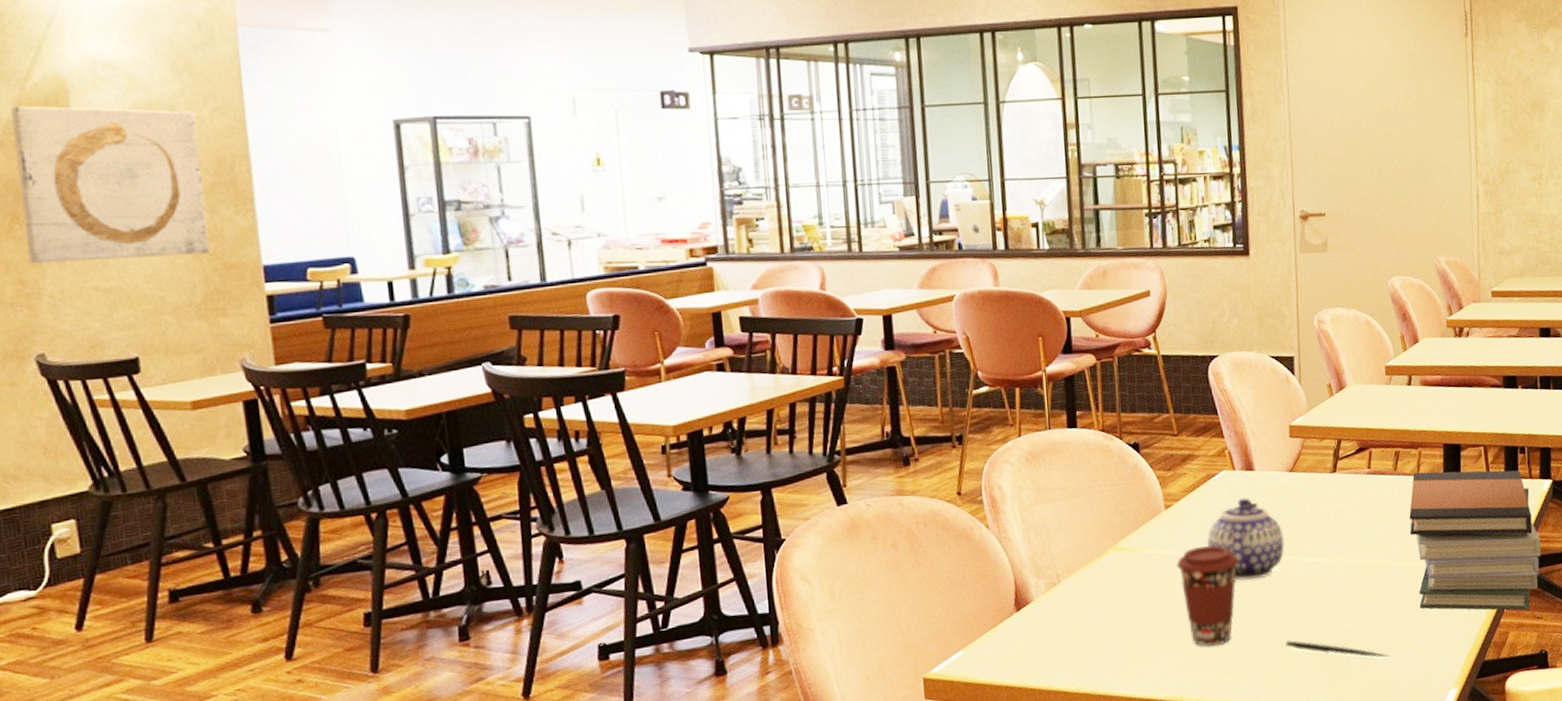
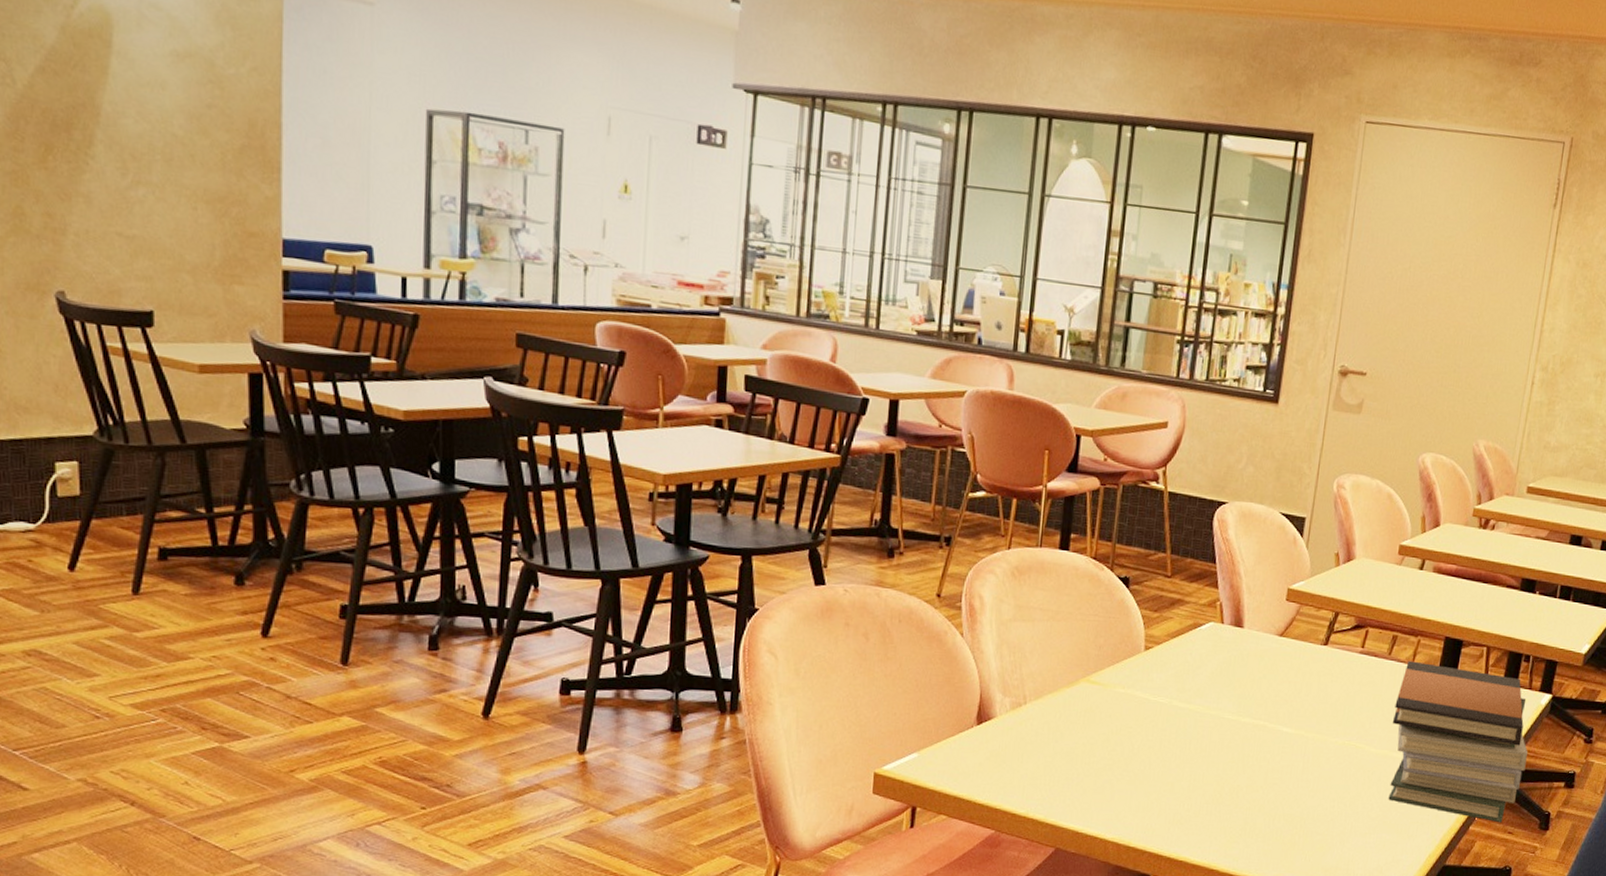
wall art: present [10,105,211,264] -> none [54,32,234,217]
coffee cup: present [1176,545,1239,646] -> none [1146,695,1211,797]
teapot: present [1206,498,1285,581] -> none [1181,654,1262,739]
pen: present [1285,640,1390,658] -> none [1243,806,1349,842]

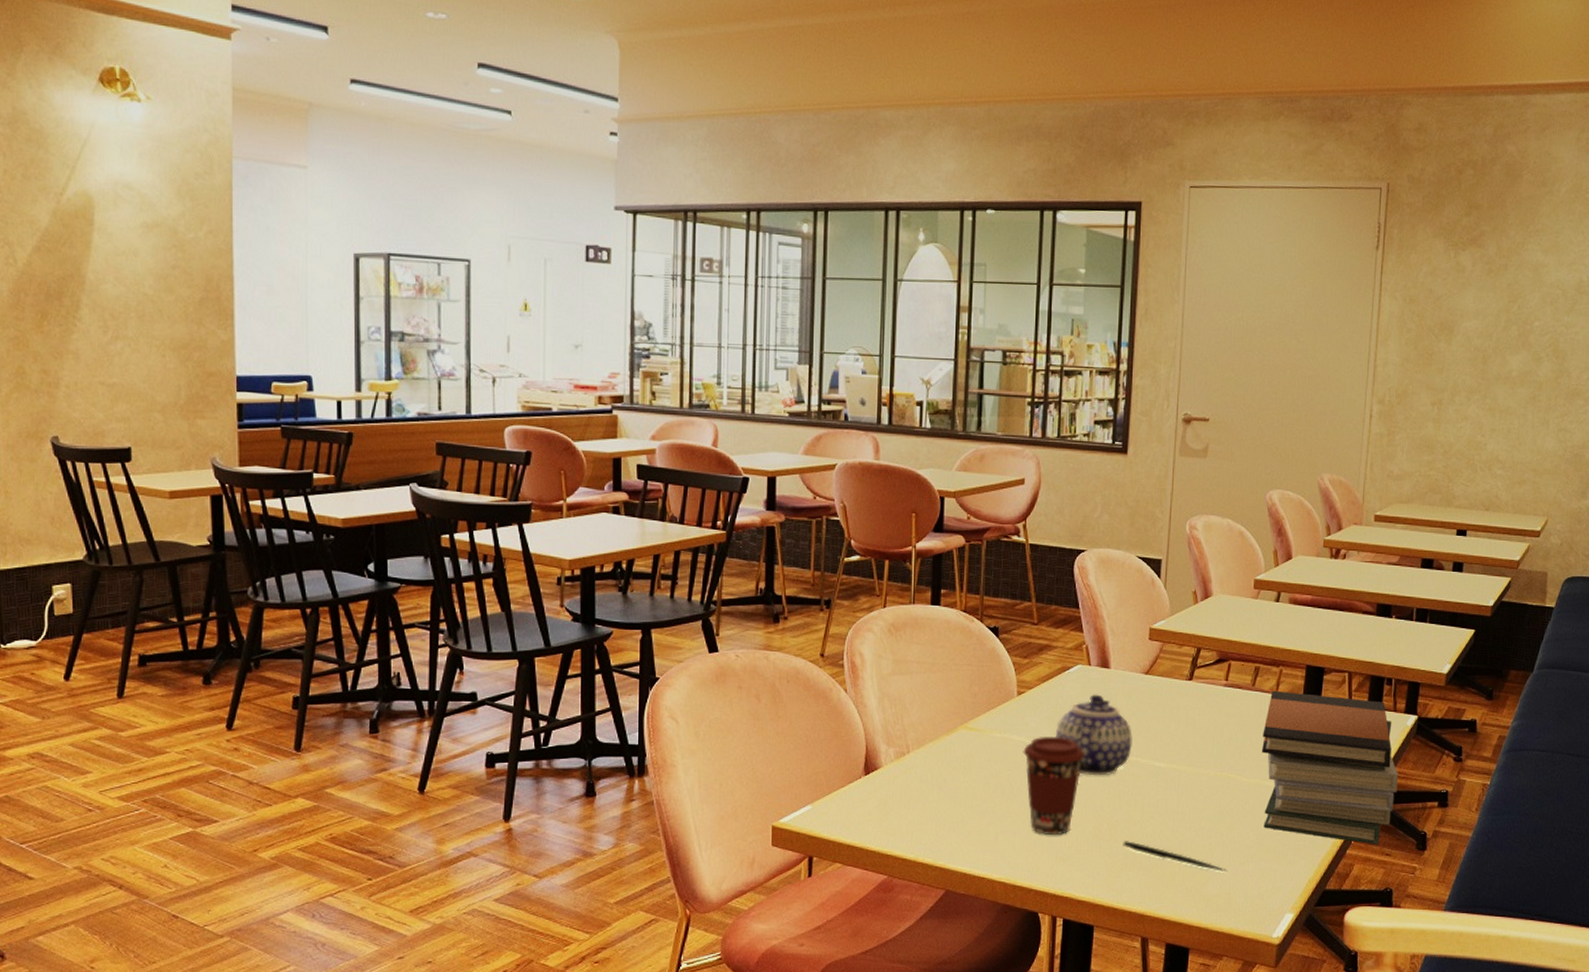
coffee cup: none [1146,695,1211,797] -> present [1023,737,1085,835]
teapot: none [1181,654,1262,739] -> present [1055,694,1133,776]
pen: none [1243,806,1349,842] -> present [1123,841,1228,871]

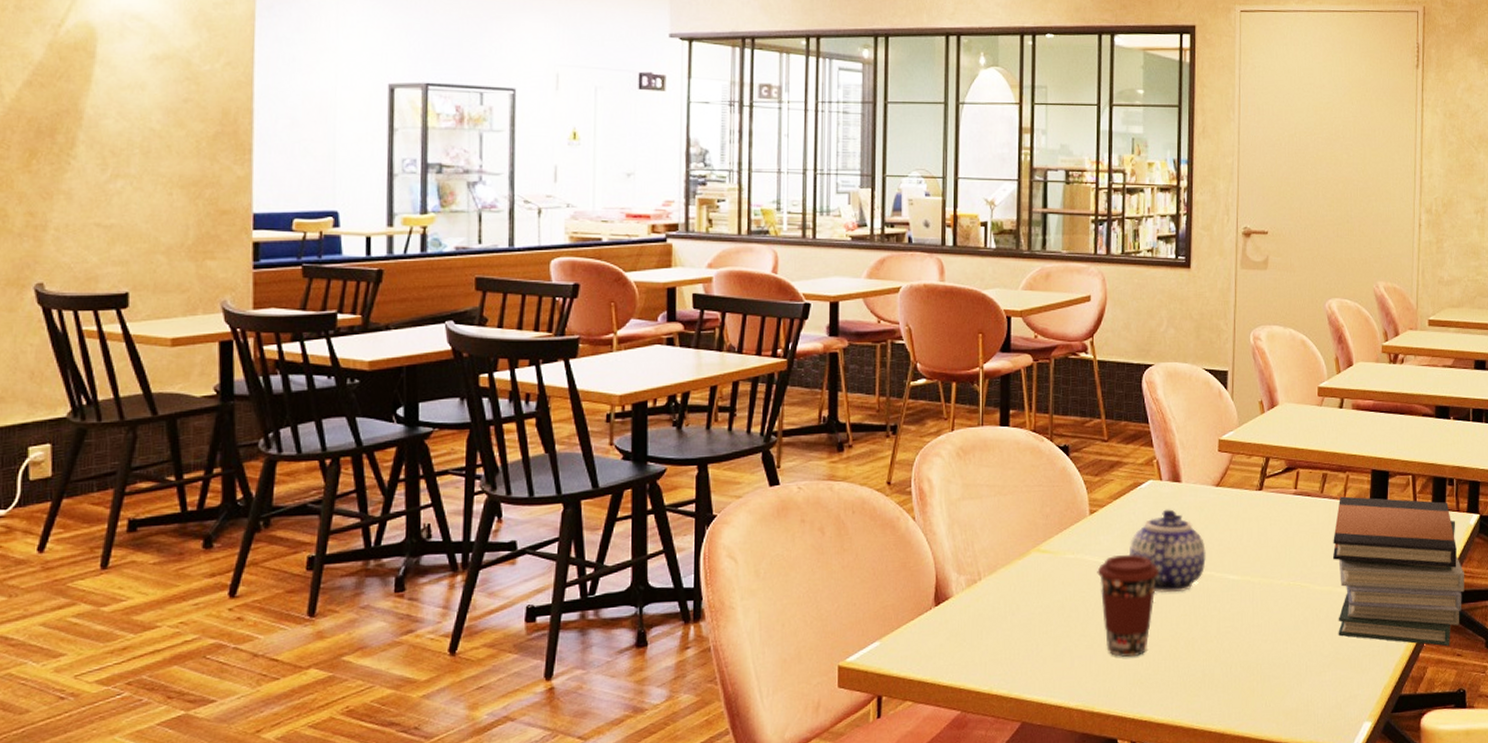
pen: present [1123,841,1228,871] -> none [1200,658,1305,683]

